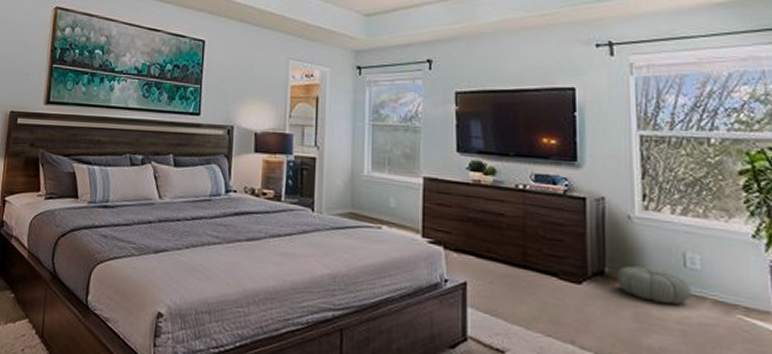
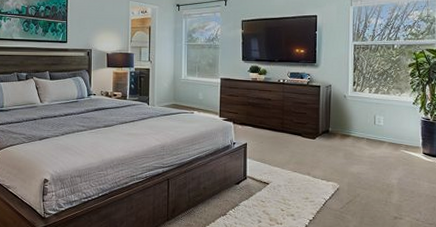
pouf: present [617,265,691,305] -> none [336,126,377,147]

